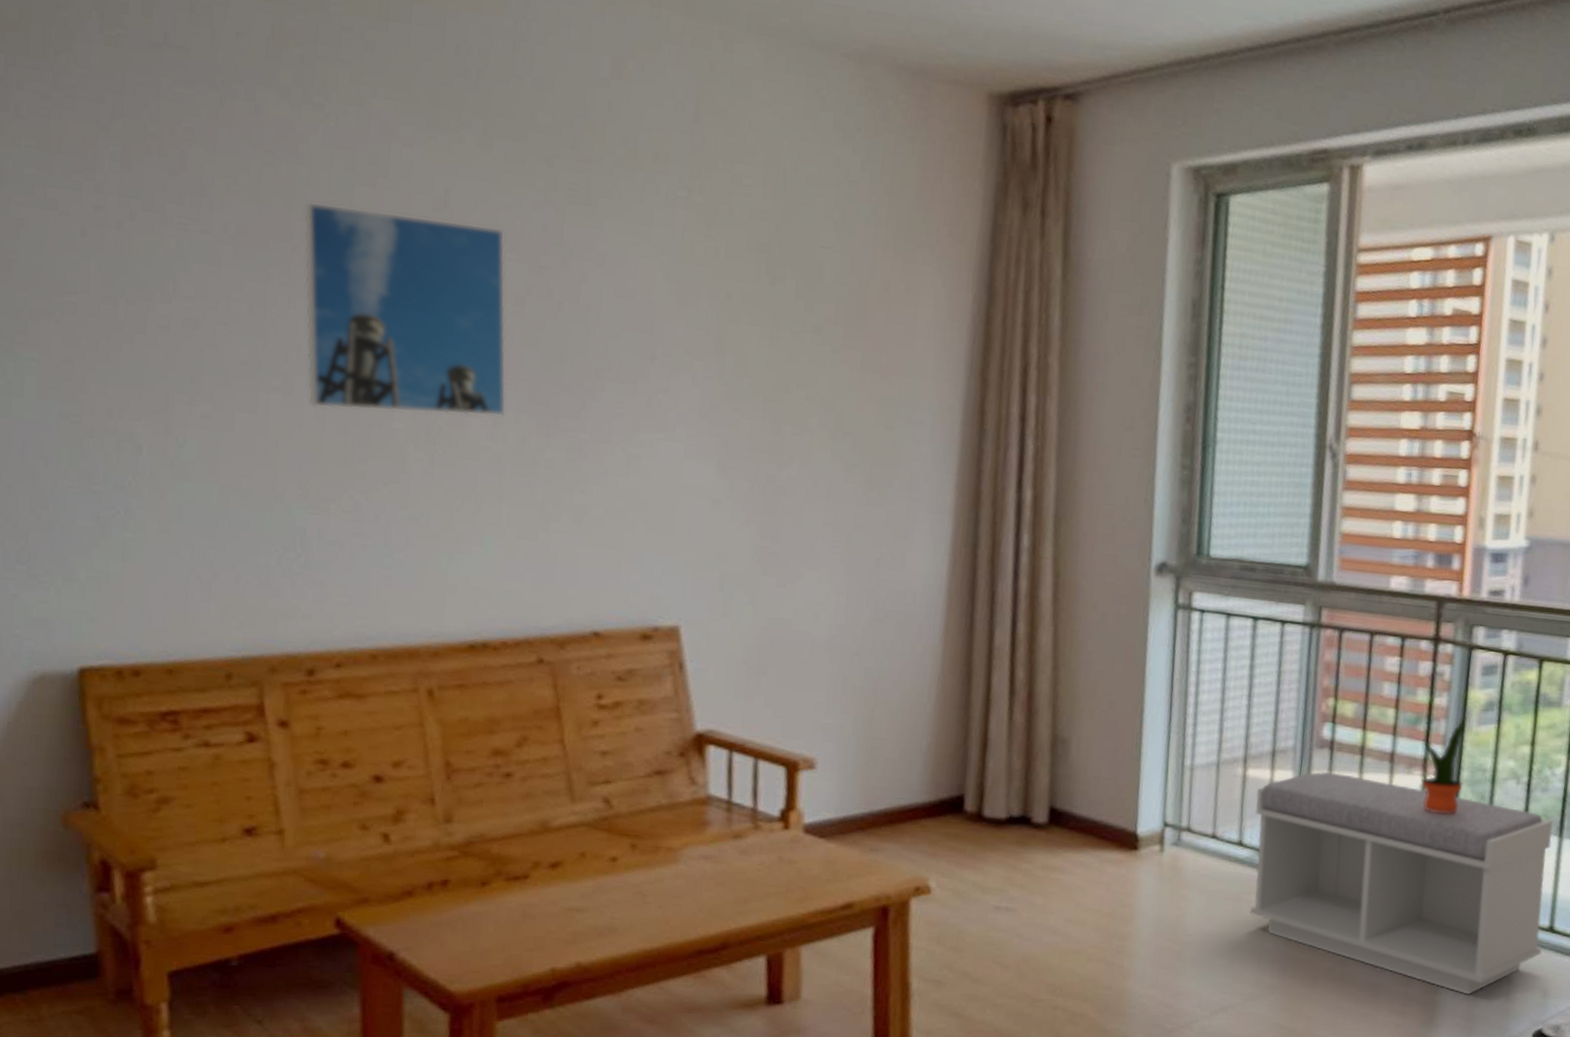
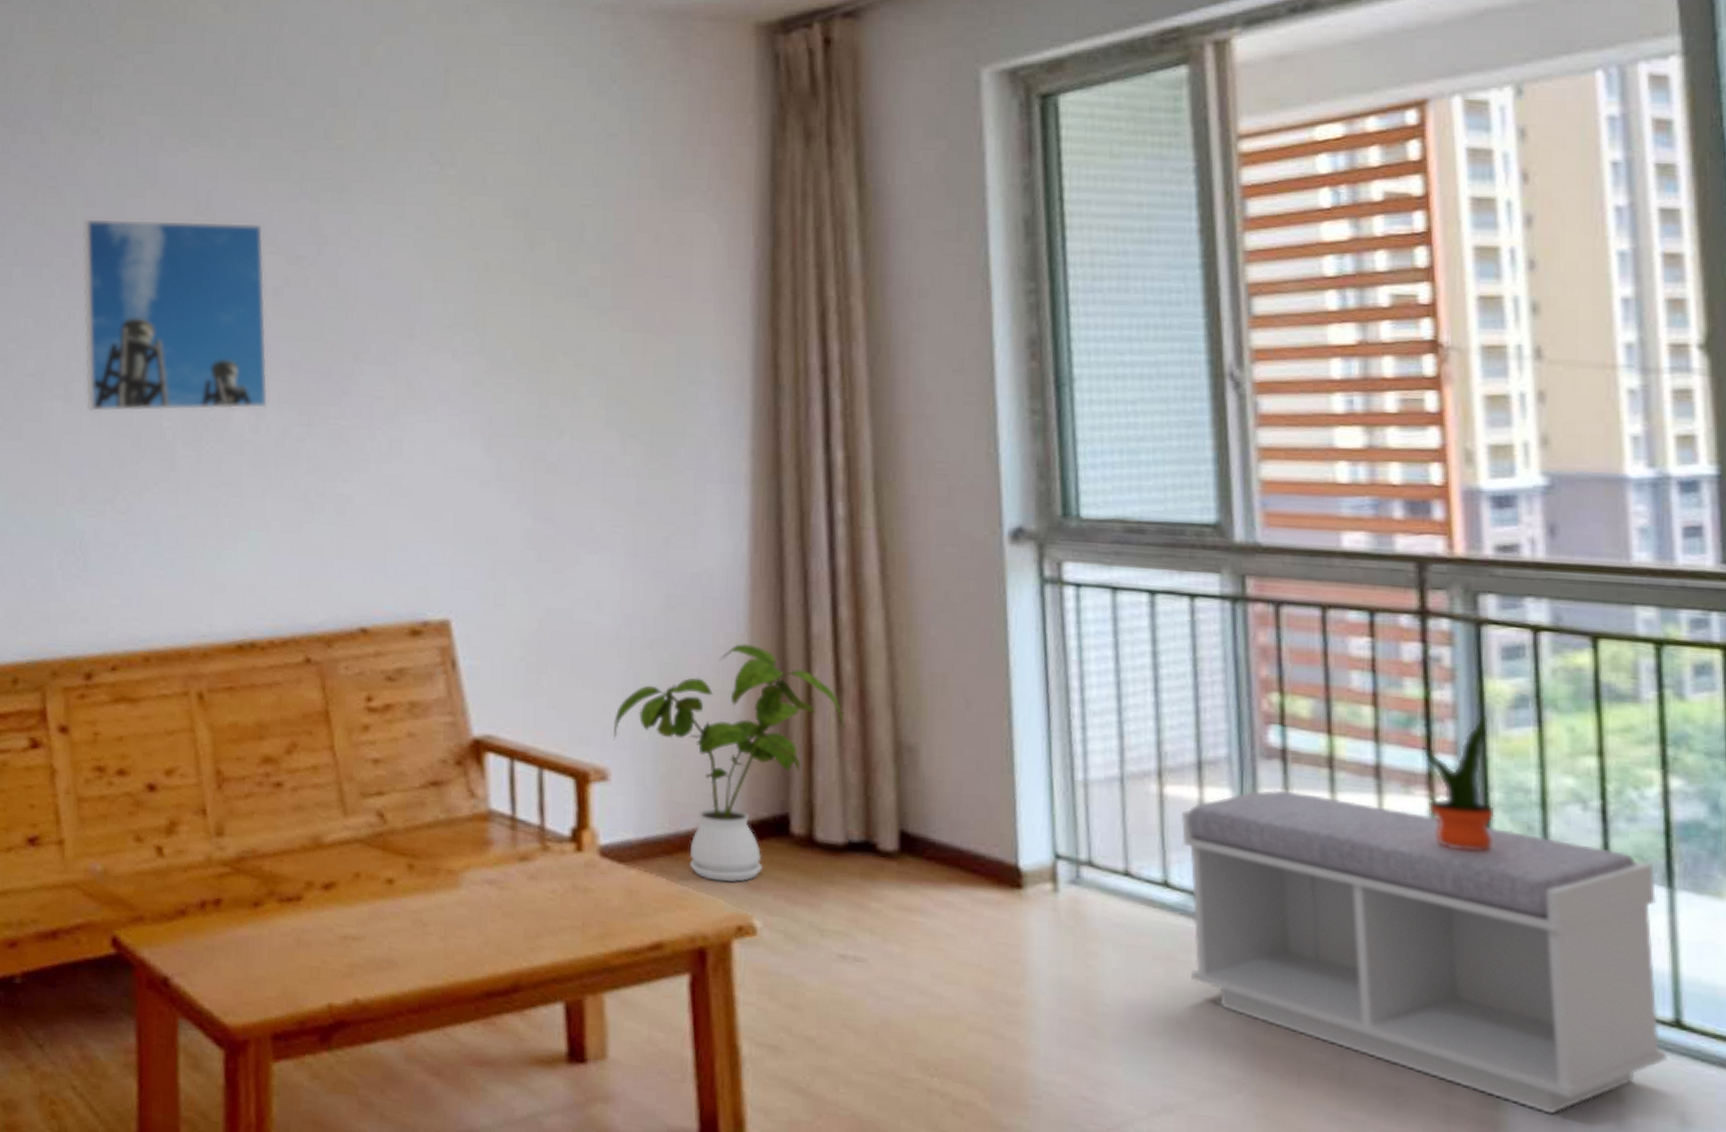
house plant: none [822,652,1015,852] -> present [613,643,845,882]

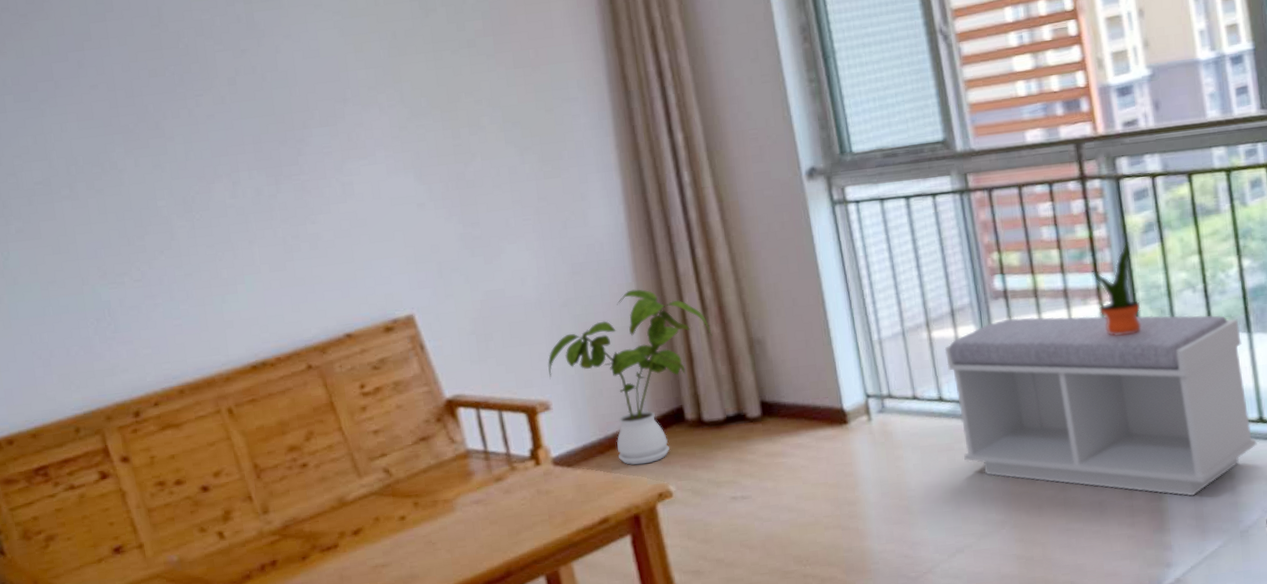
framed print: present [81,218,269,413] -> none [56,29,241,205]

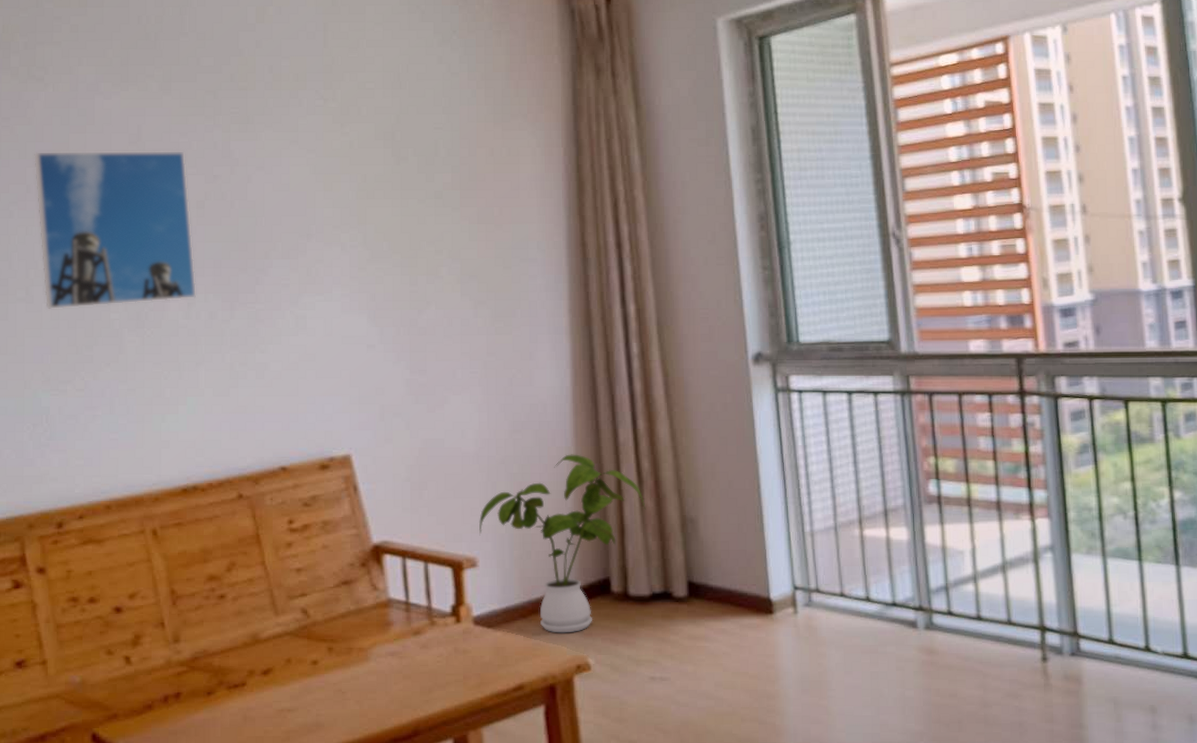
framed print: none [56,29,241,205] -> present [33,151,197,310]
bench: present [944,315,1257,496] -> none [875,524,1180,727]
potted plant: present [1091,242,1141,336] -> none [1025,461,1072,554]

